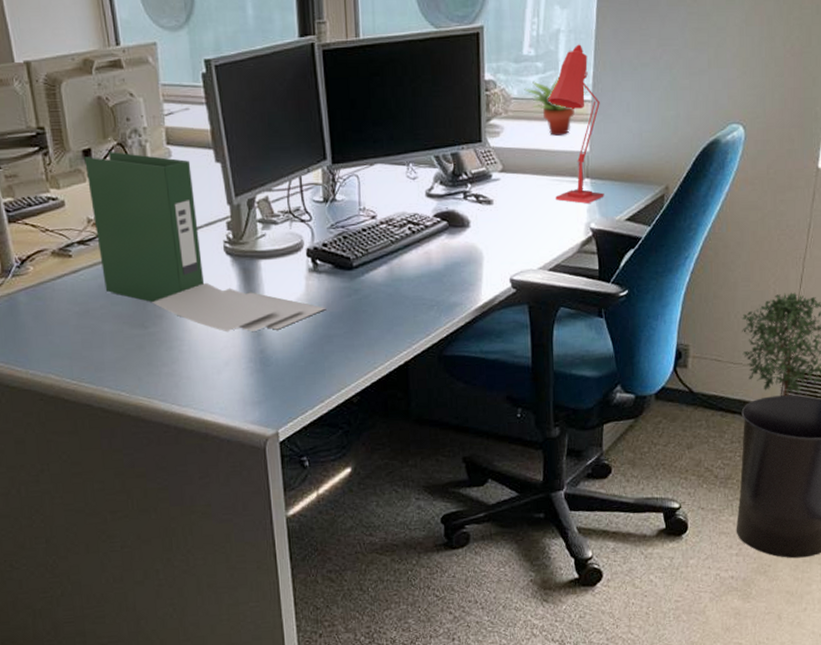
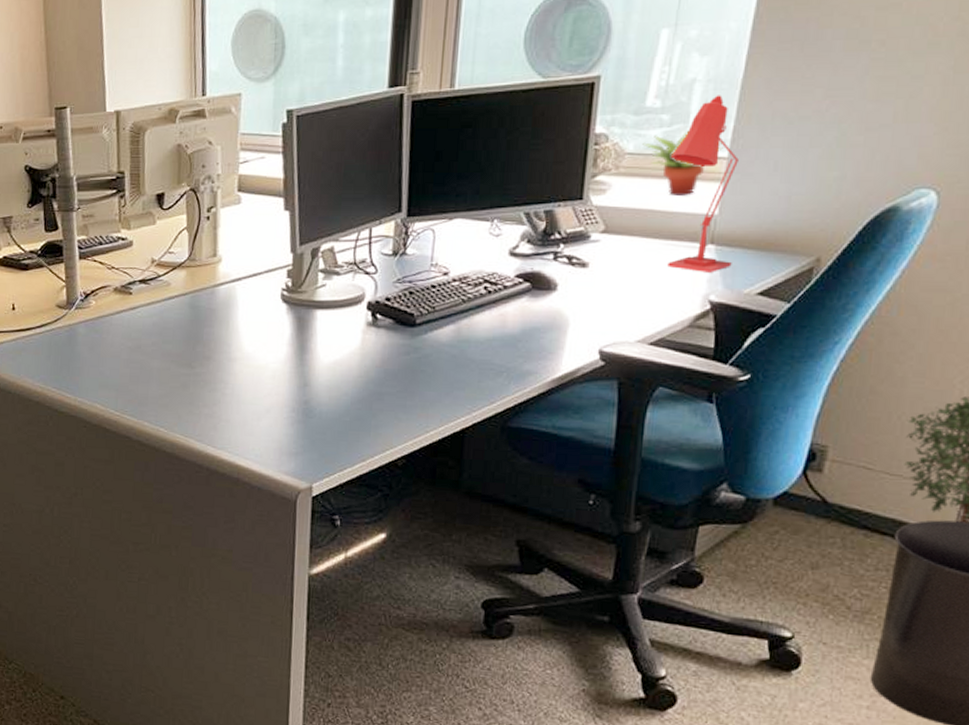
binder: present [84,151,204,302] -> none [156,195,259,343]
papers: present [152,282,327,332] -> none [202,328,381,382]

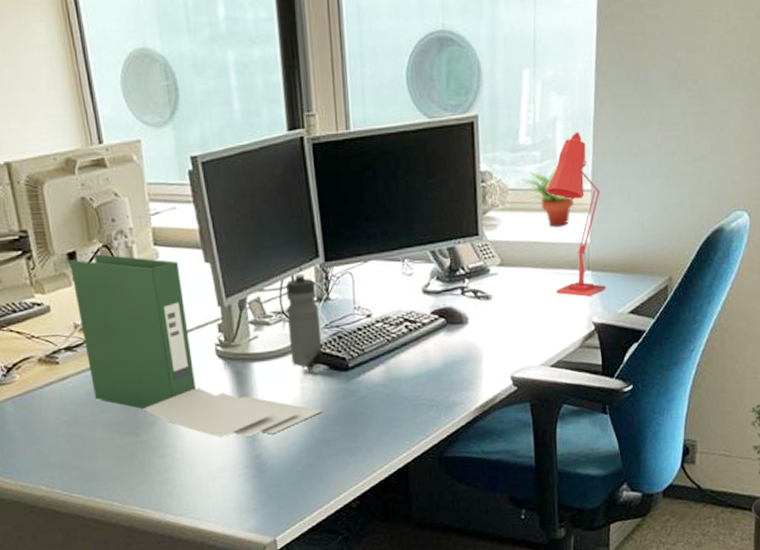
binder: none [156,195,259,343] -> present [69,253,196,409]
papers: none [202,328,381,382] -> present [143,387,323,438]
water bottle: none [356,227,394,319] -> present [286,274,324,367]

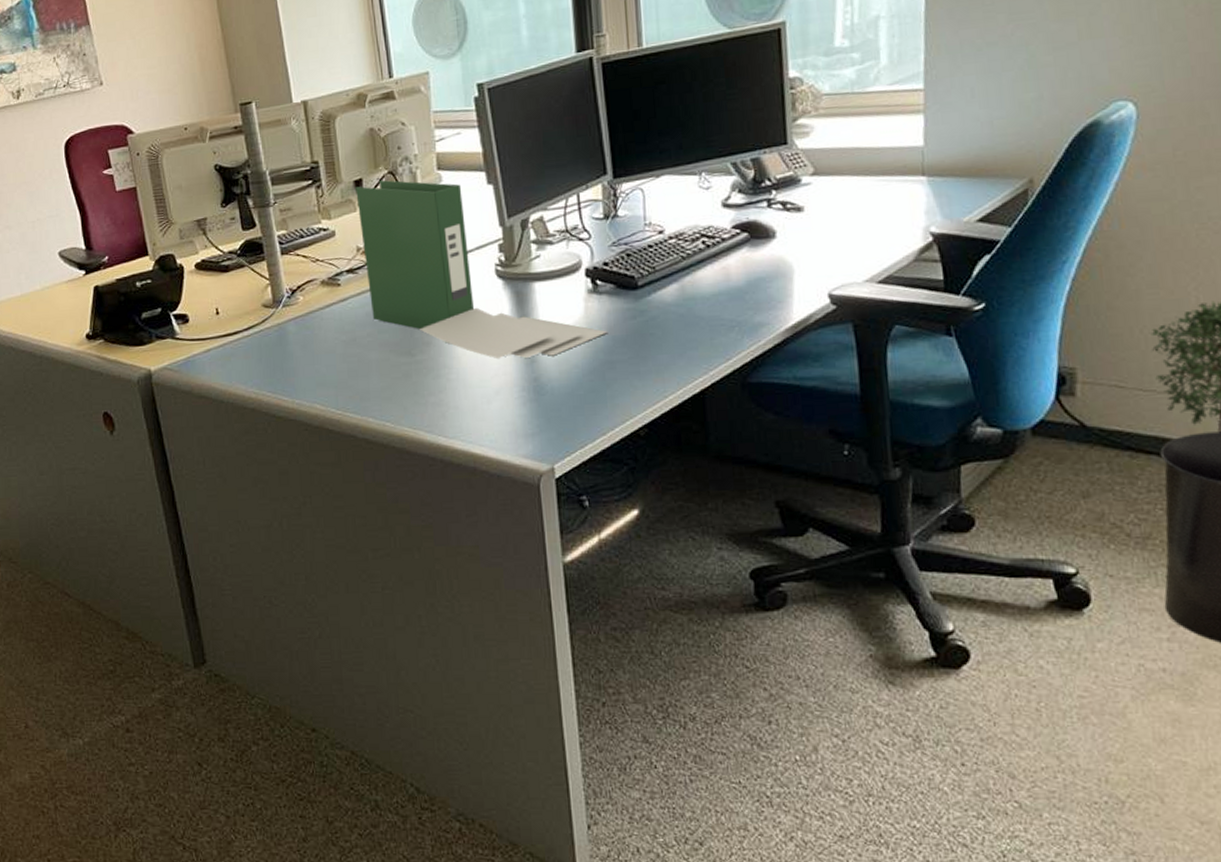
water bottle: present [286,274,324,367] -> none [570,191,610,287]
succulent plant: present [521,165,587,227] -> none [837,66,918,131]
desk lamp: present [545,131,606,298] -> none [866,29,947,206]

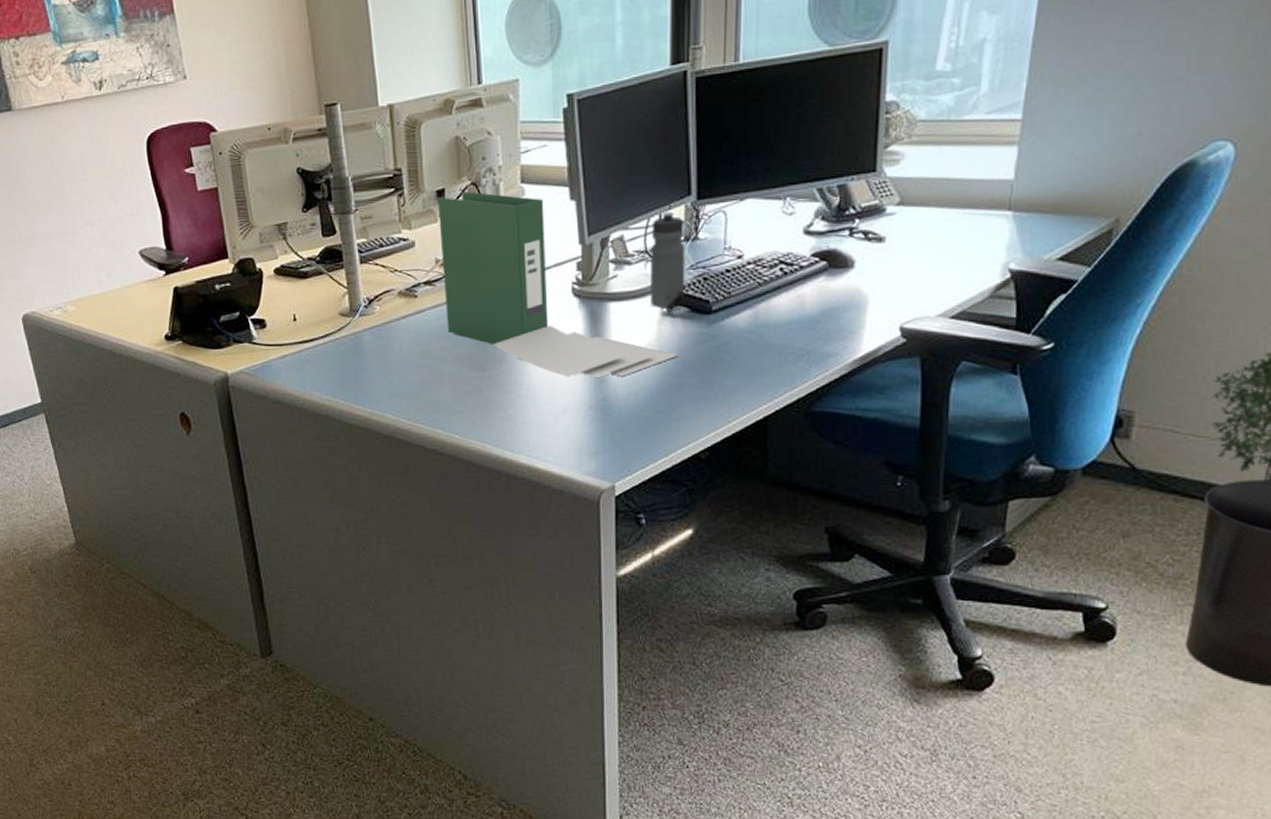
water bottle: none [570,191,610,287] -> present [650,212,686,309]

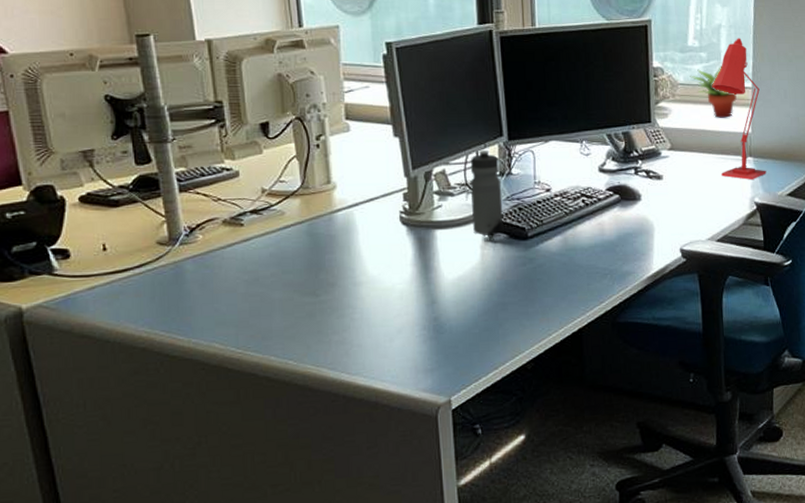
binder: present [438,190,548,344] -> none [262,124,378,270]
papers: present [493,325,679,378] -> none [325,251,501,300]
succulent plant: none [934,93,1017,162] -> present [690,65,748,118]
desk lamp: none [963,54,1033,241] -> present [711,38,767,181]

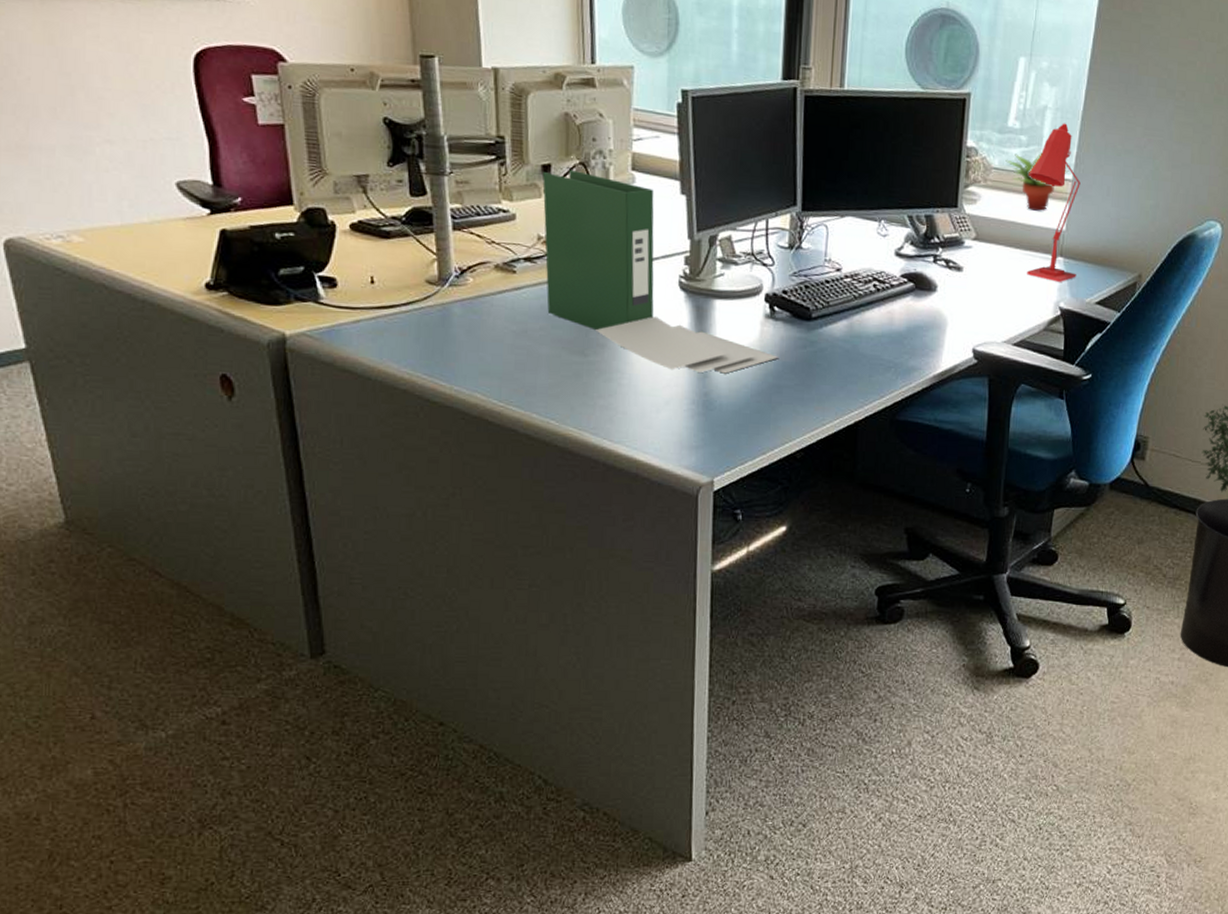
binder: none [262,124,378,270] -> present [542,169,654,330]
papers: none [325,251,501,300] -> present [595,316,779,374]
water bottle: present [470,150,504,236] -> none [755,219,790,312]

